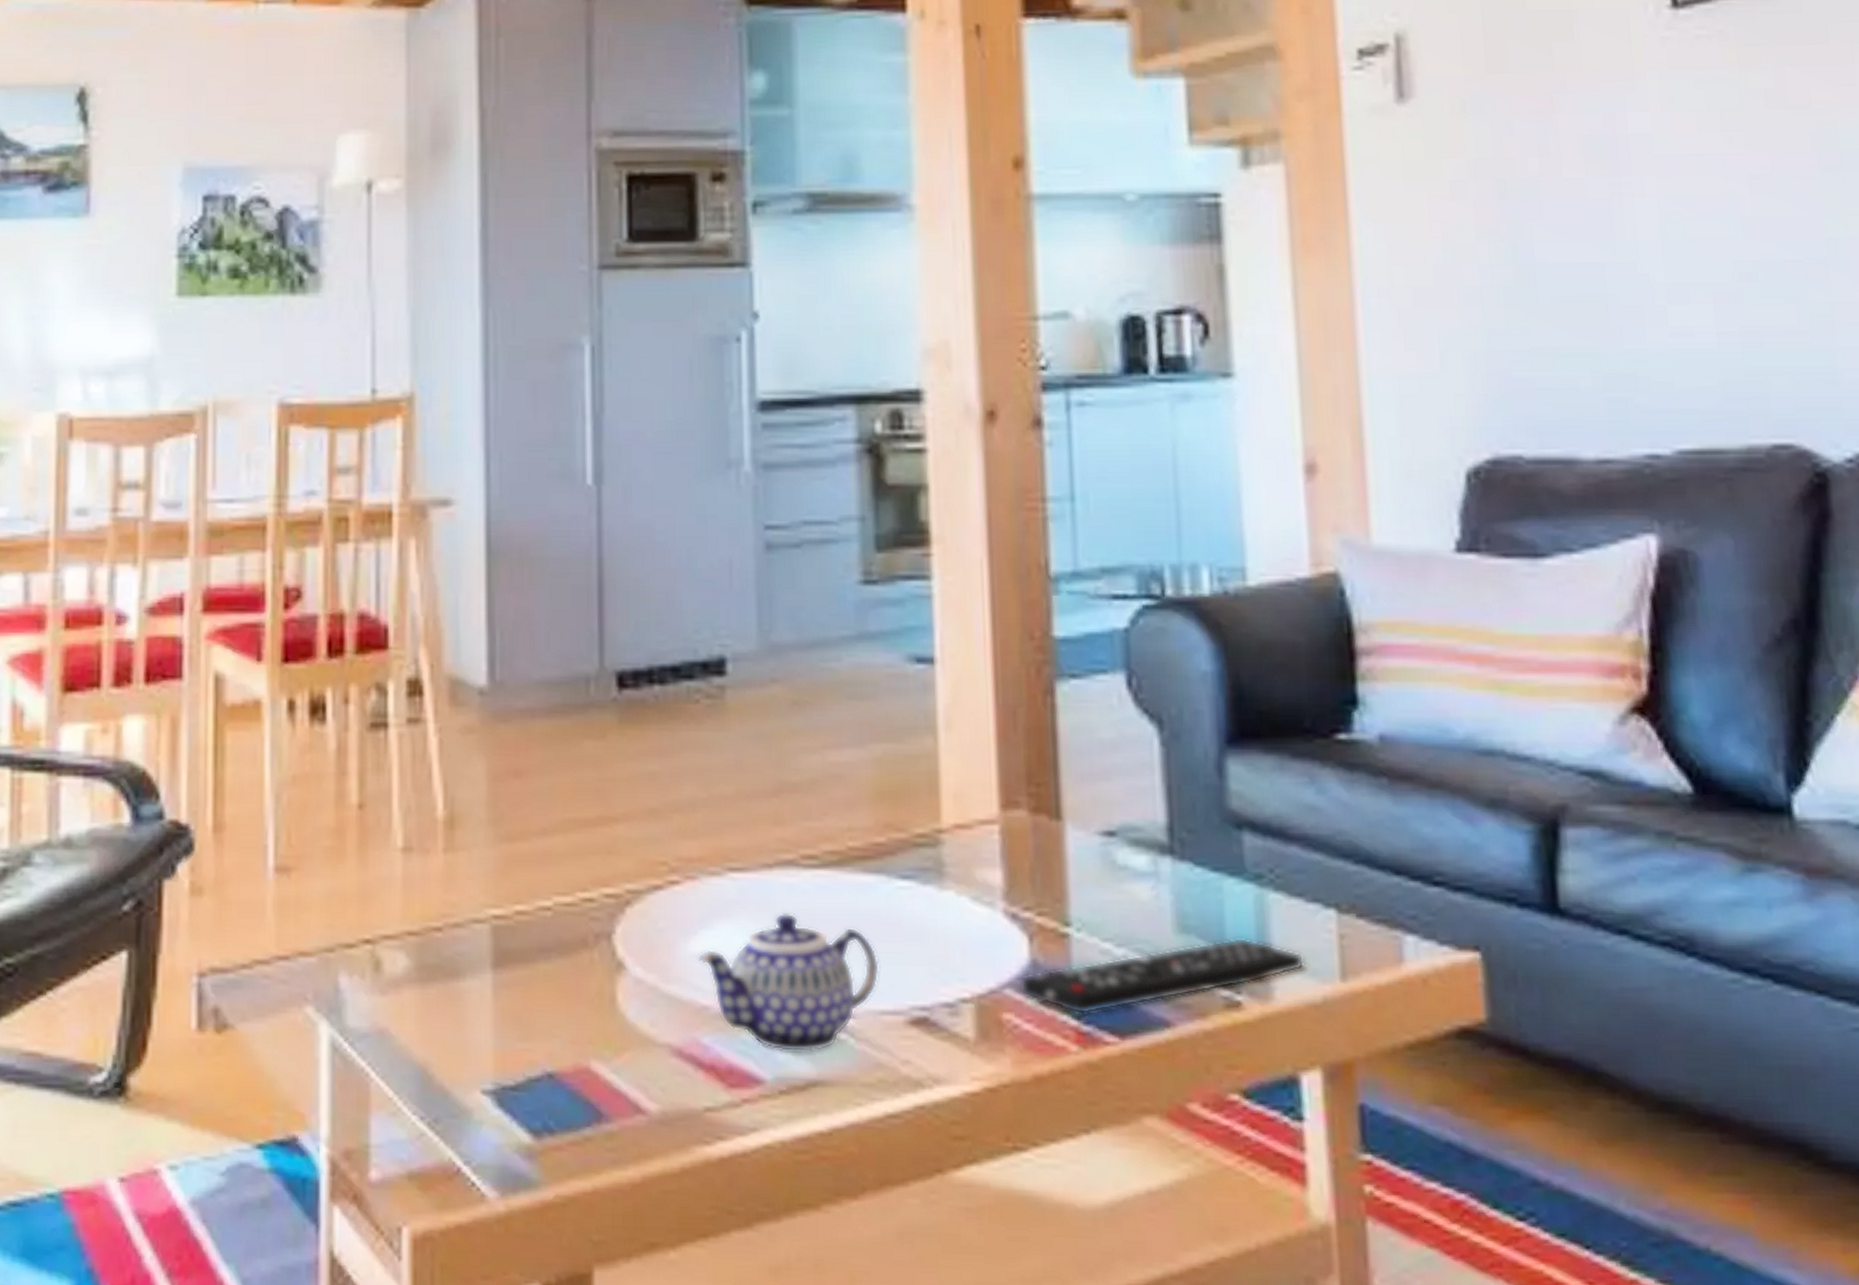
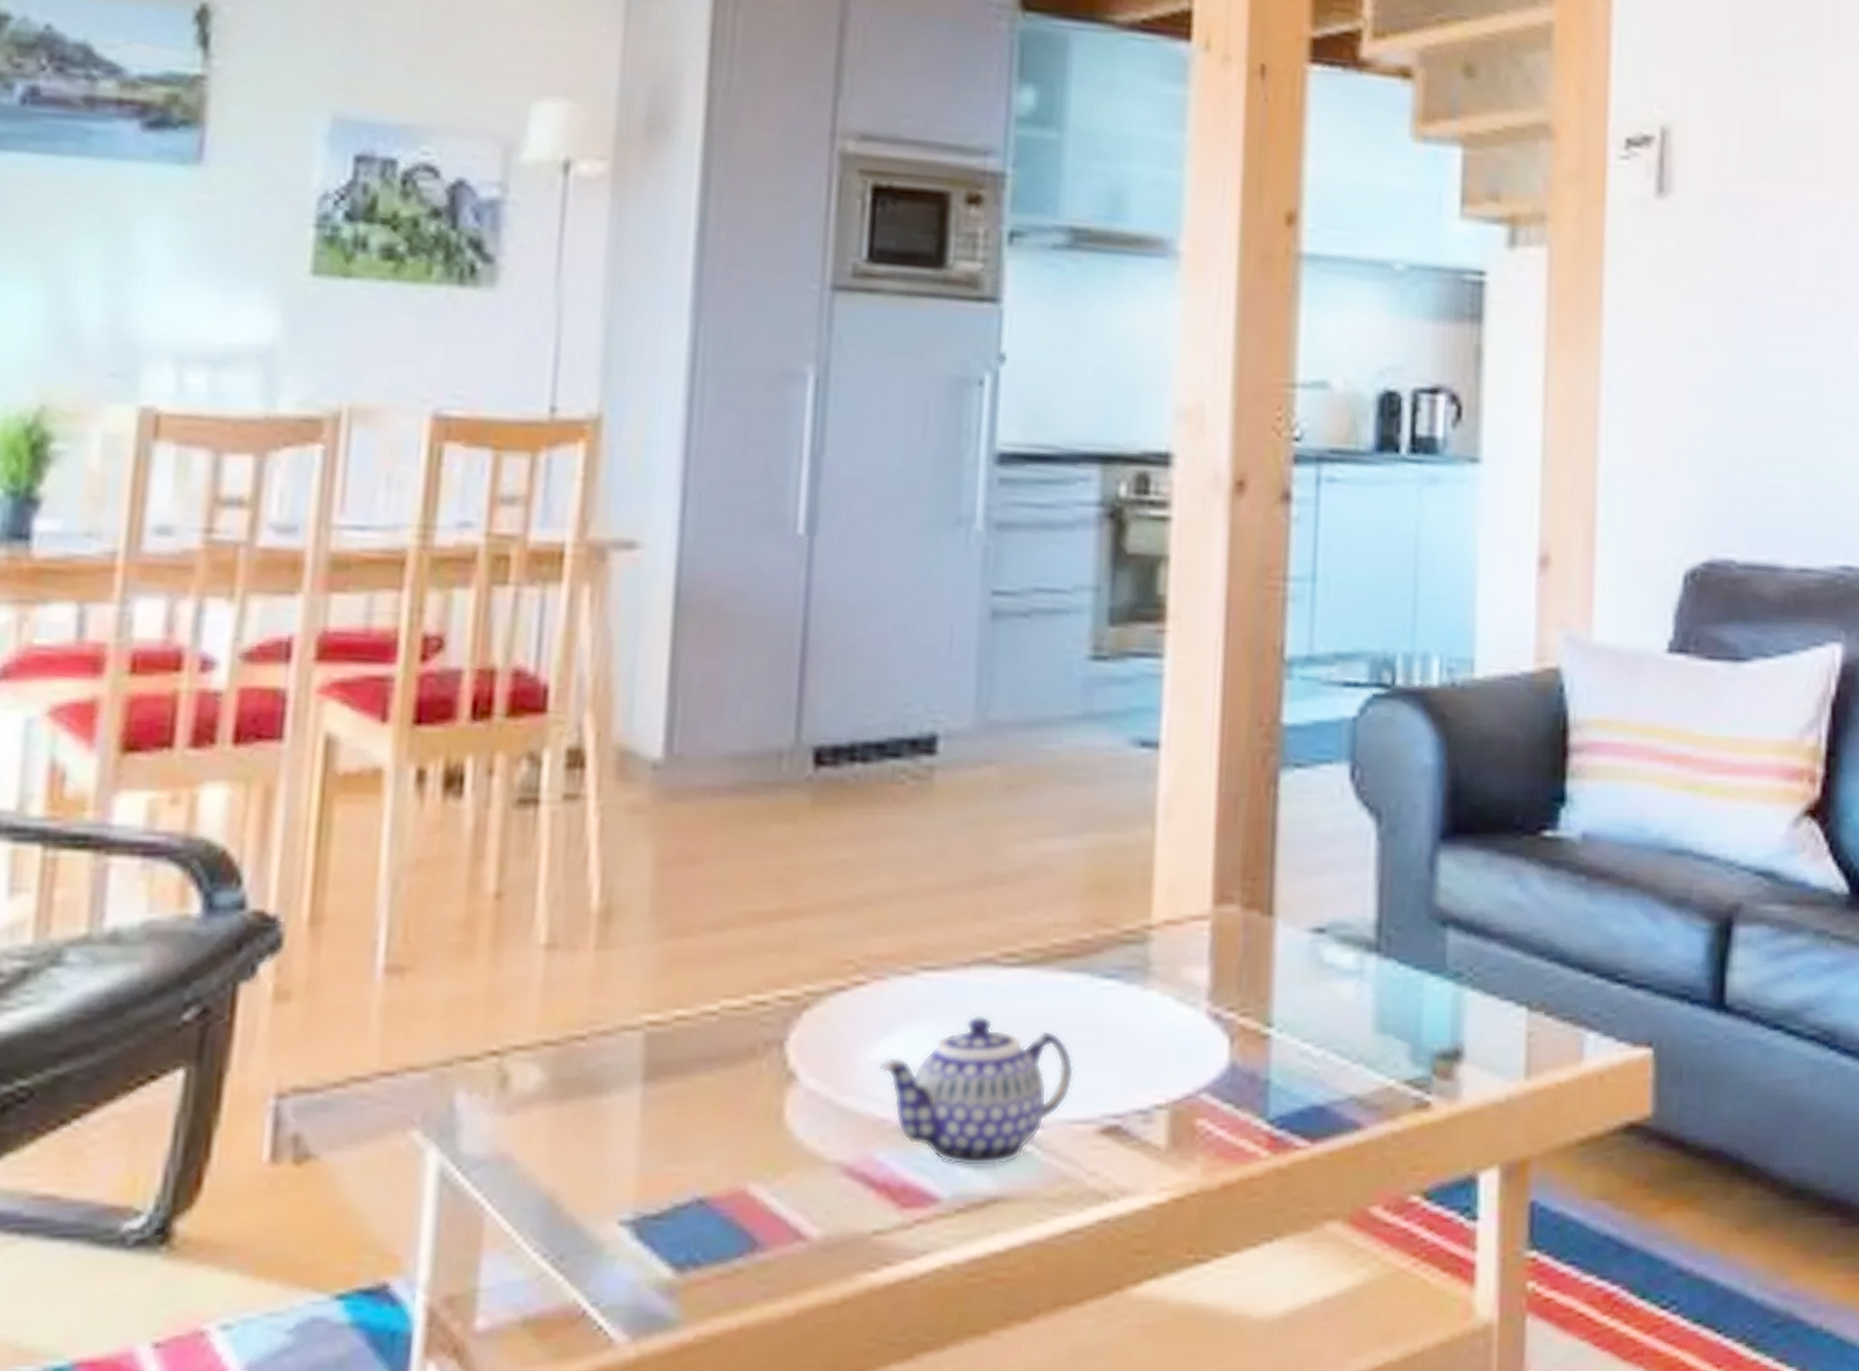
remote control: present [1020,937,1305,1015] -> none [1217,1036,1493,1119]

